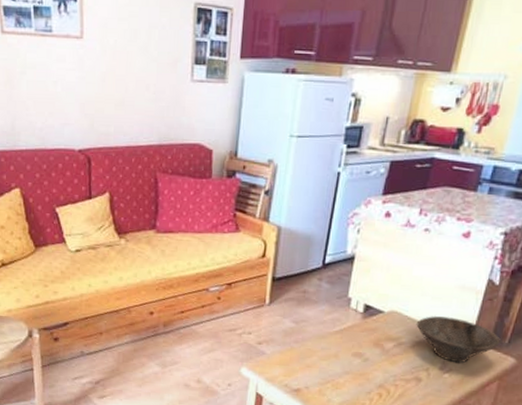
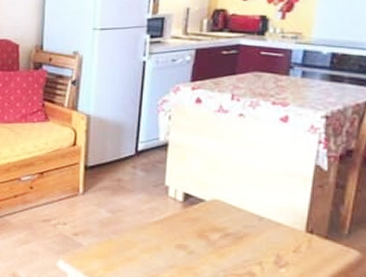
bowl: present [416,315,501,364] -> none [242,203,339,257]

